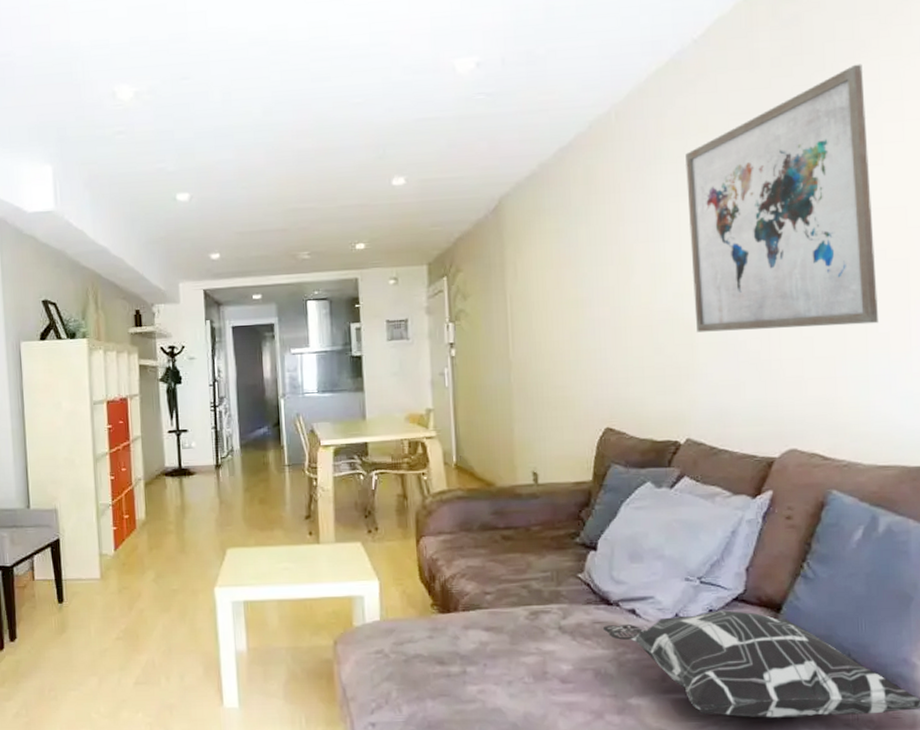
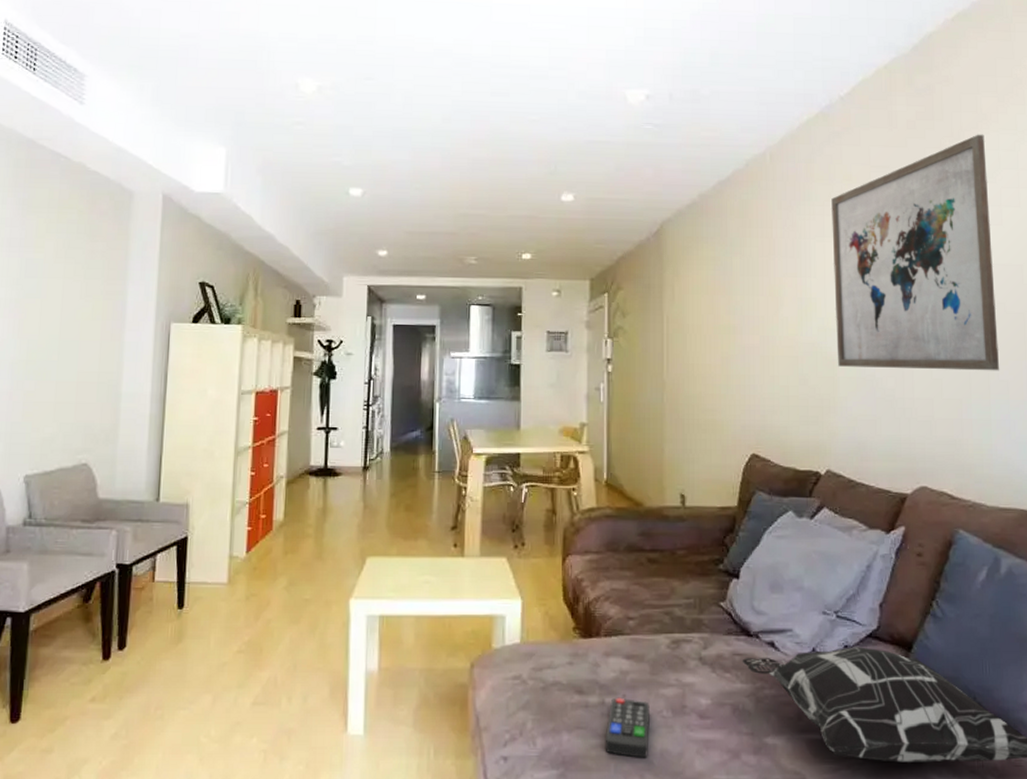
remote control: none [468,666,513,721] -> present [605,697,651,758]

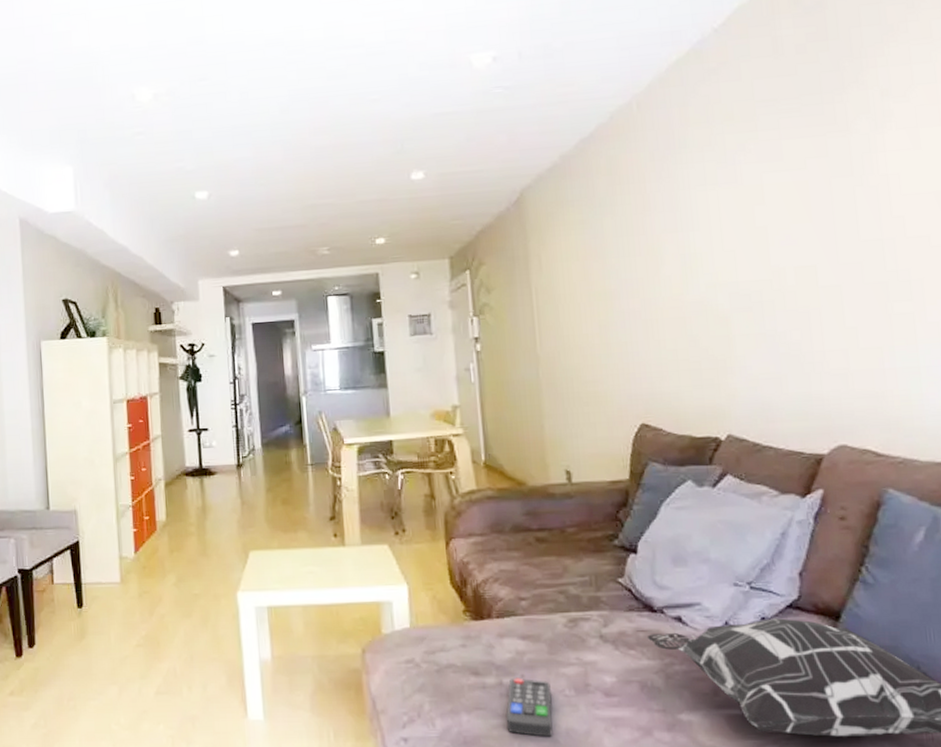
wall art: present [831,134,999,371] -> none [711,48,926,324]

